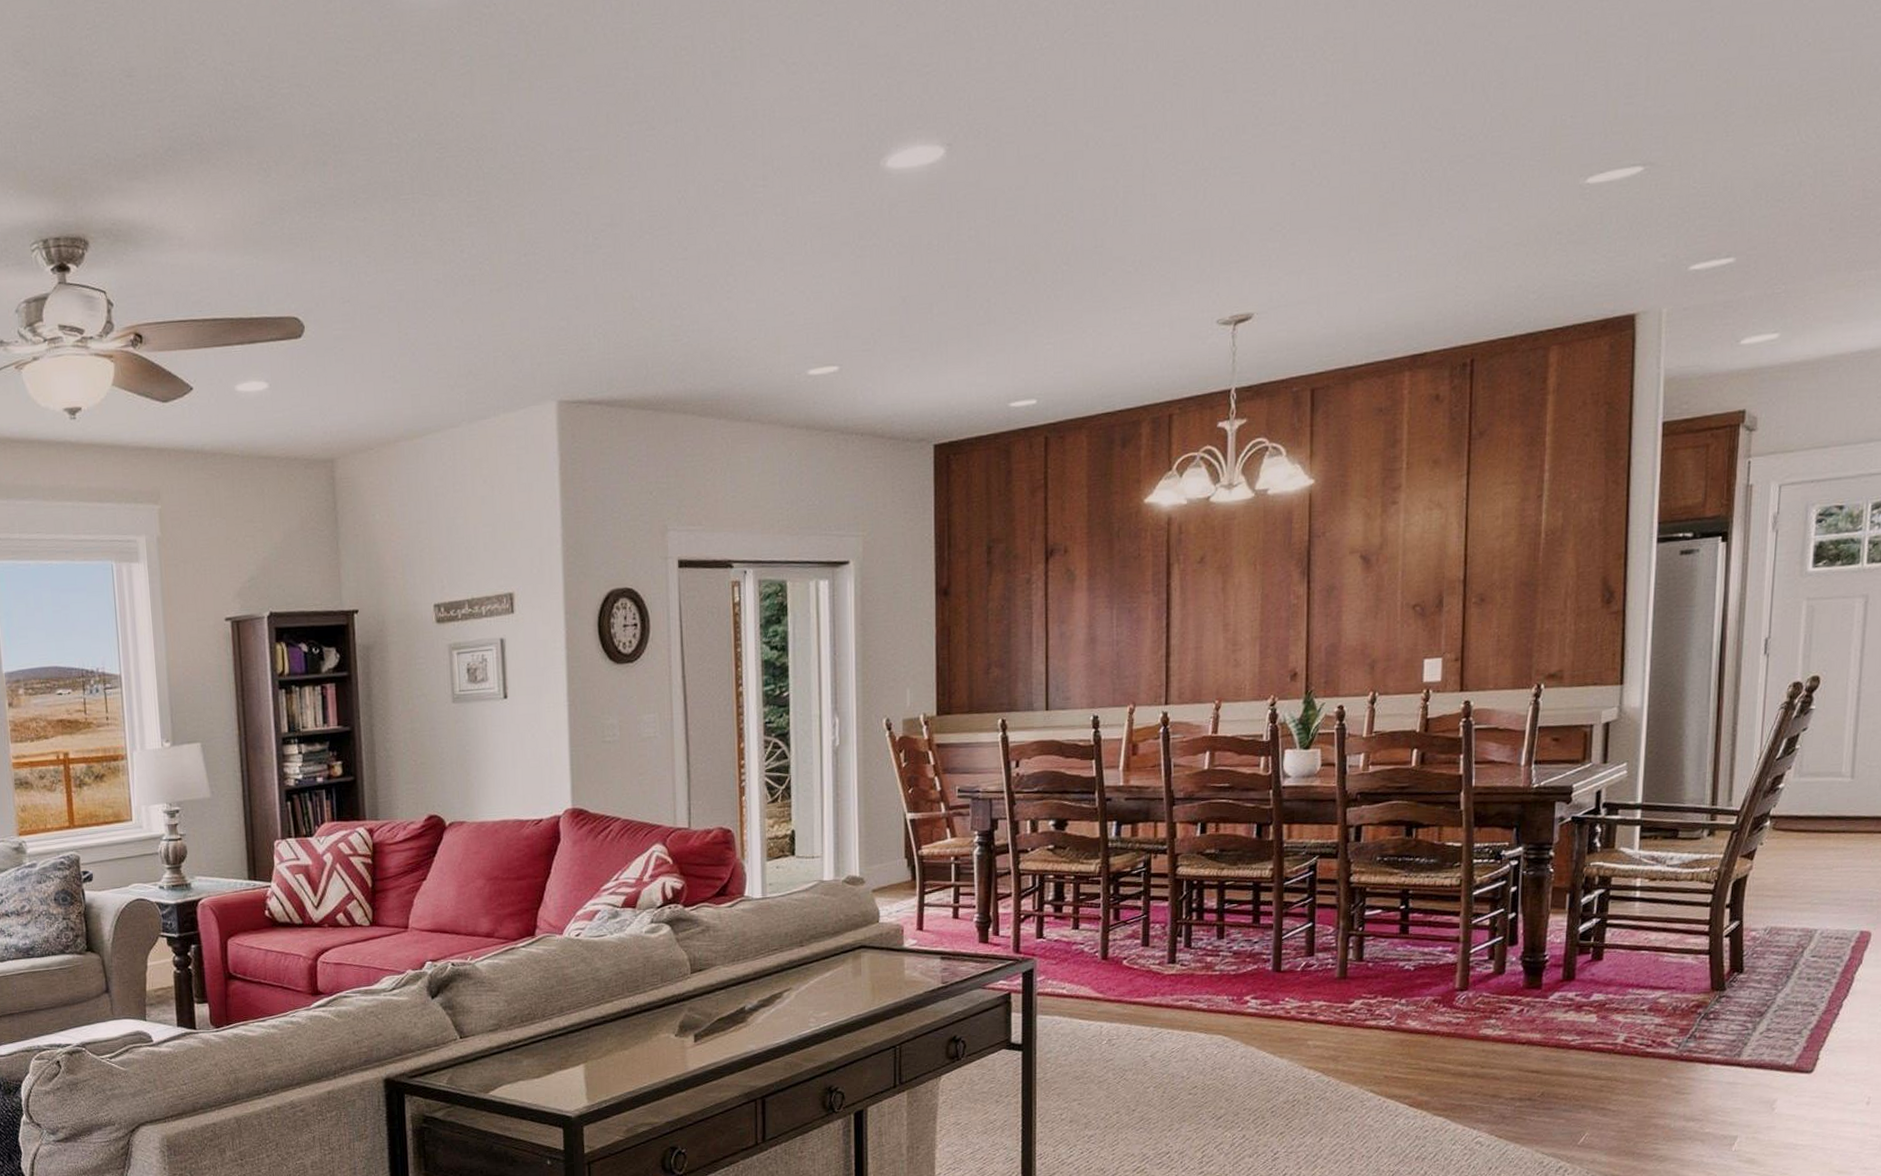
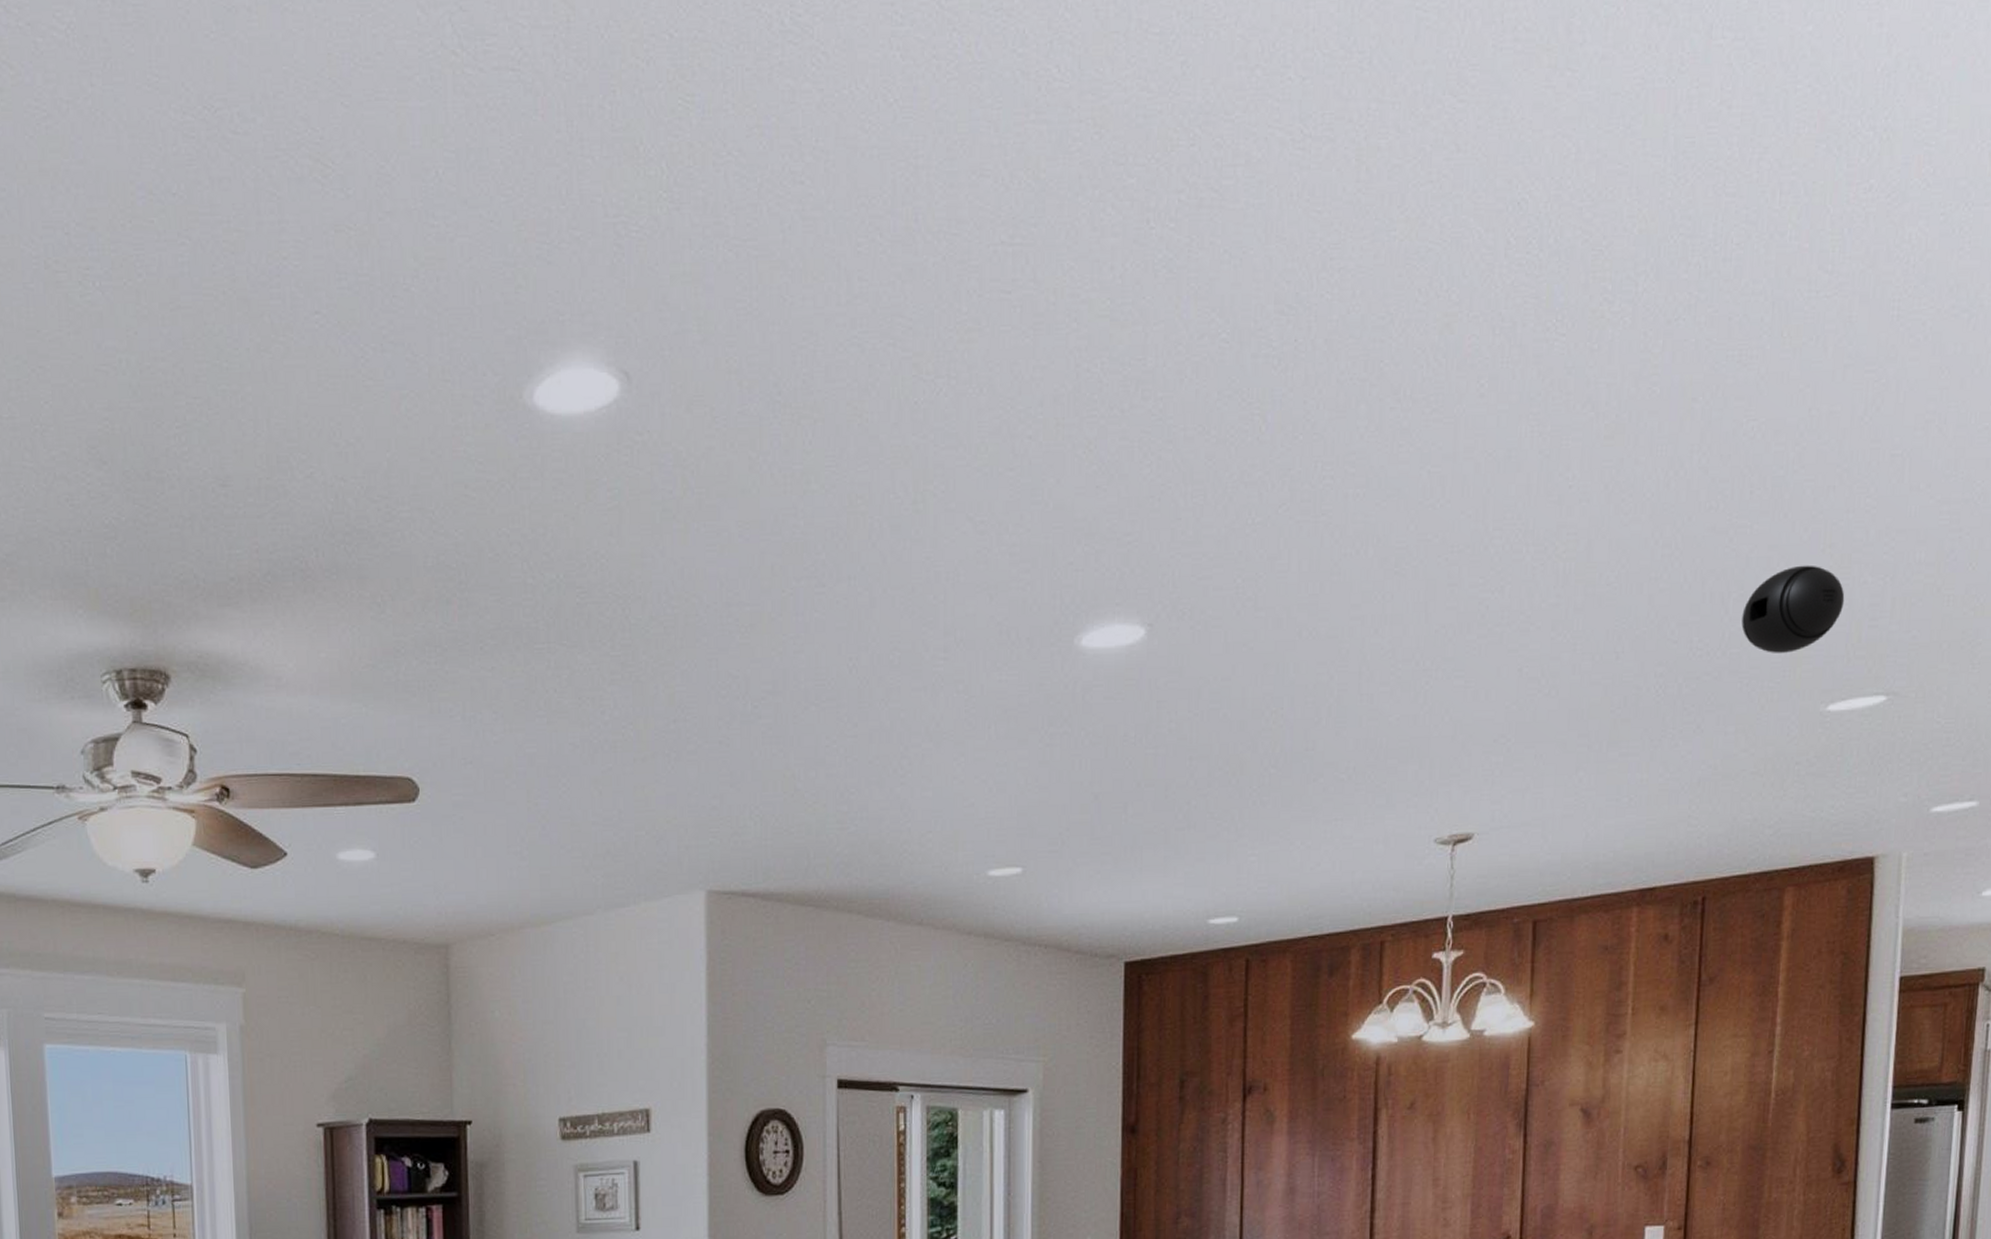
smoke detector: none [1502,51,1601,134] -> present [1741,565,1845,653]

